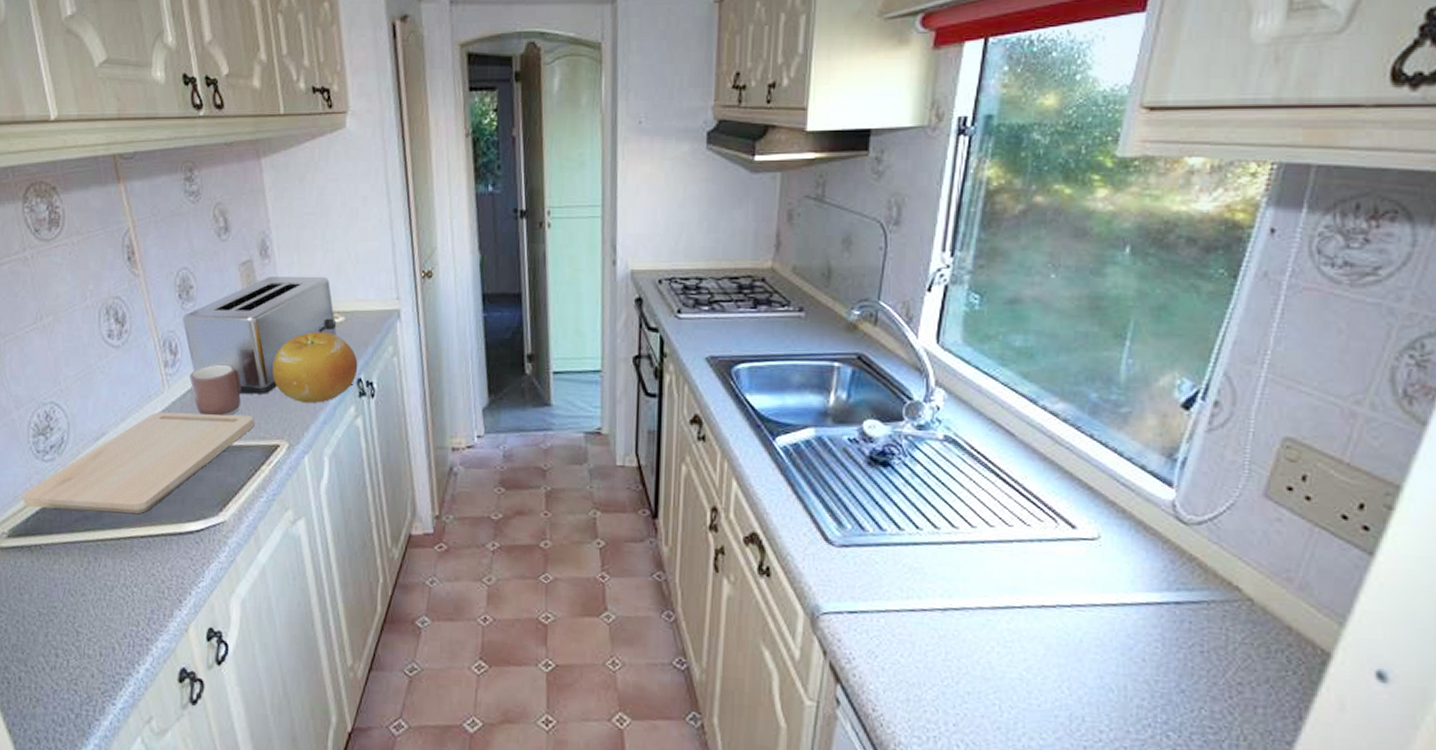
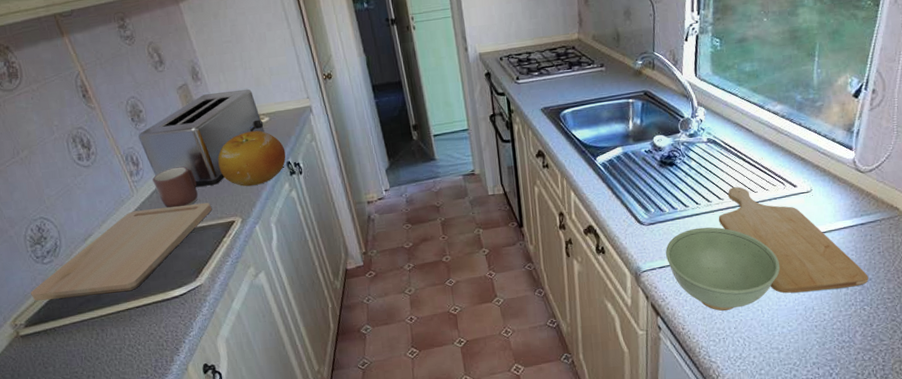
bowl: none [861,563,1037,696] -> present [666,227,781,311]
chopping board: none [947,513,1180,699] -> present [718,187,869,293]

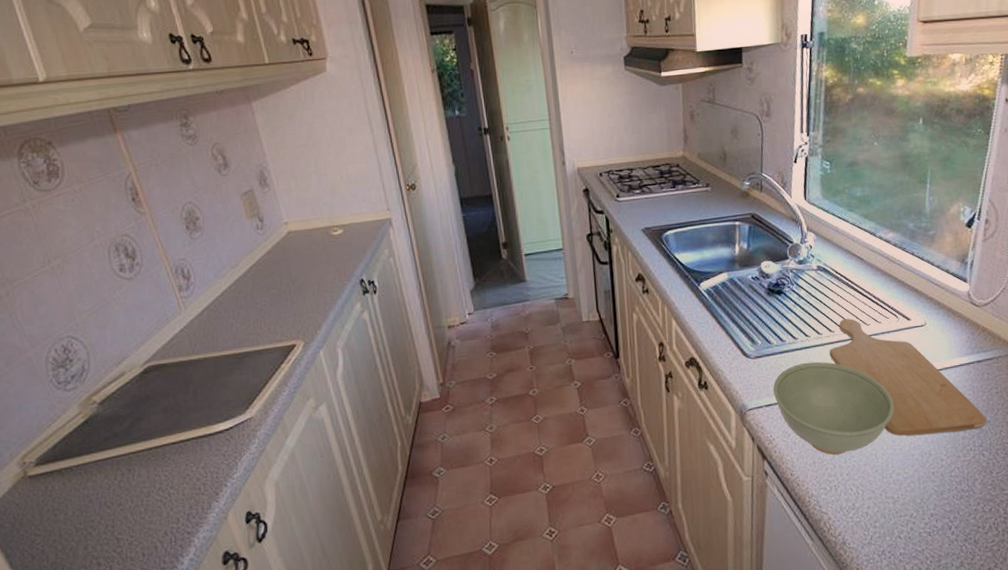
cutting board: present [31,202,212,301] -> none [47,323,271,435]
toaster: present [138,89,265,187] -> none [192,197,337,305]
mug: present [152,166,198,209] -> none [204,281,256,329]
fruit: present [218,130,286,187] -> none [282,243,360,306]

